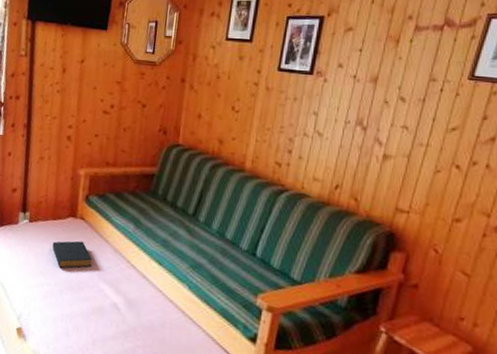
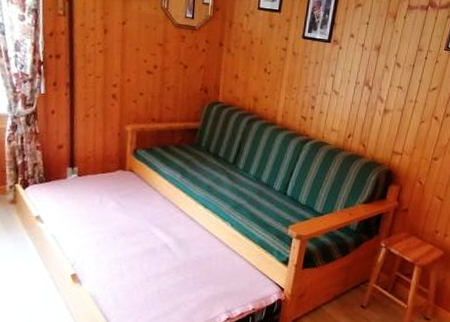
hardback book: present [52,241,92,268] -> none [102,191,143,217]

